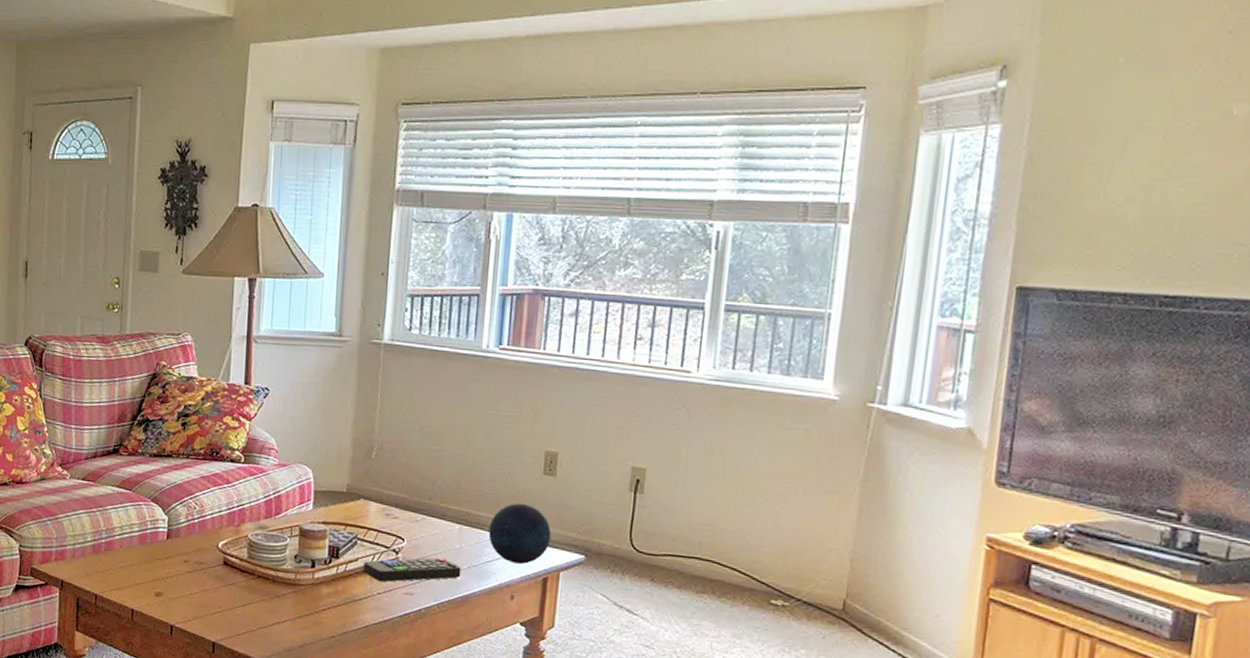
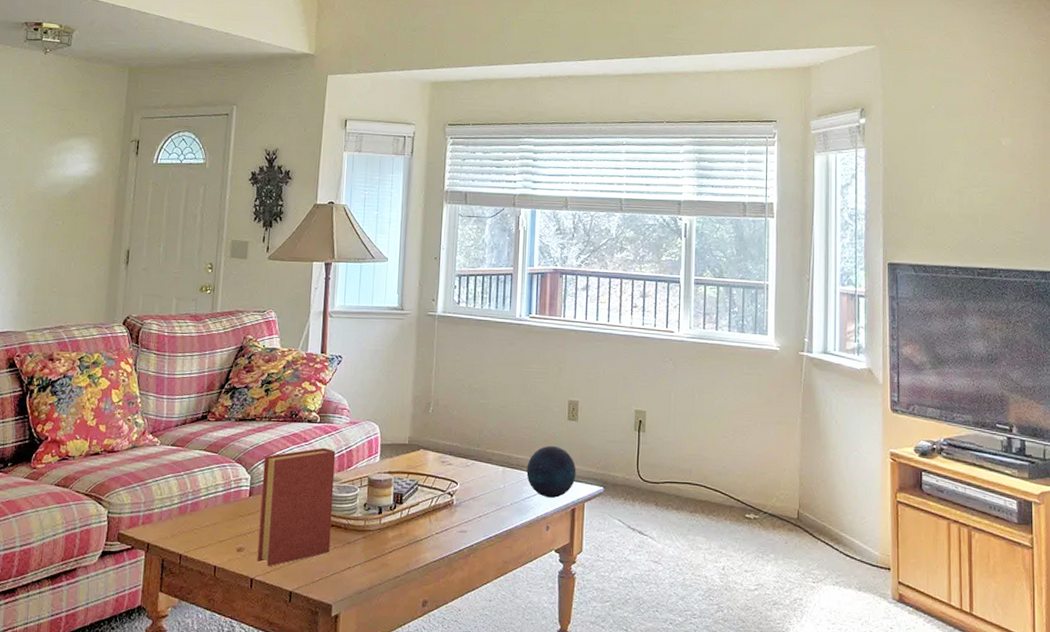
book: none [177,490,262,615] -> present [257,447,336,567]
remote control: present [363,557,462,582] -> none [424,497,506,522]

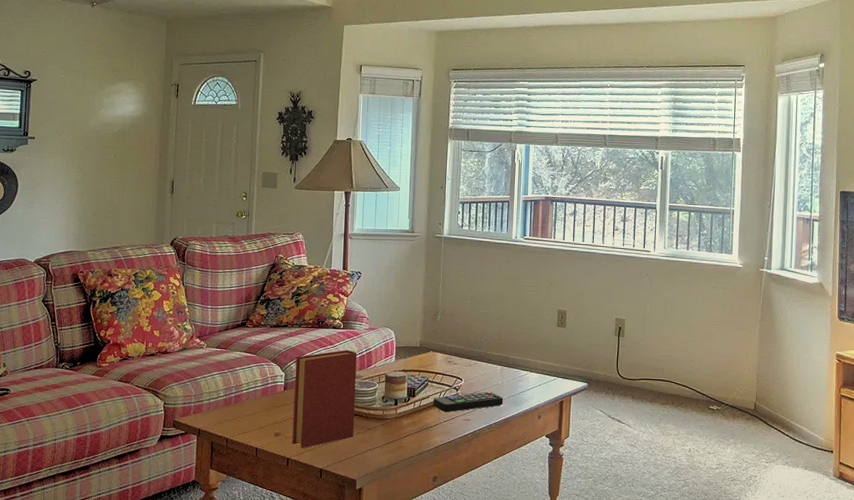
remote control: none [424,497,506,522] -> present [433,391,504,412]
decorative orb: present [526,445,576,498] -> none [521,348,564,392]

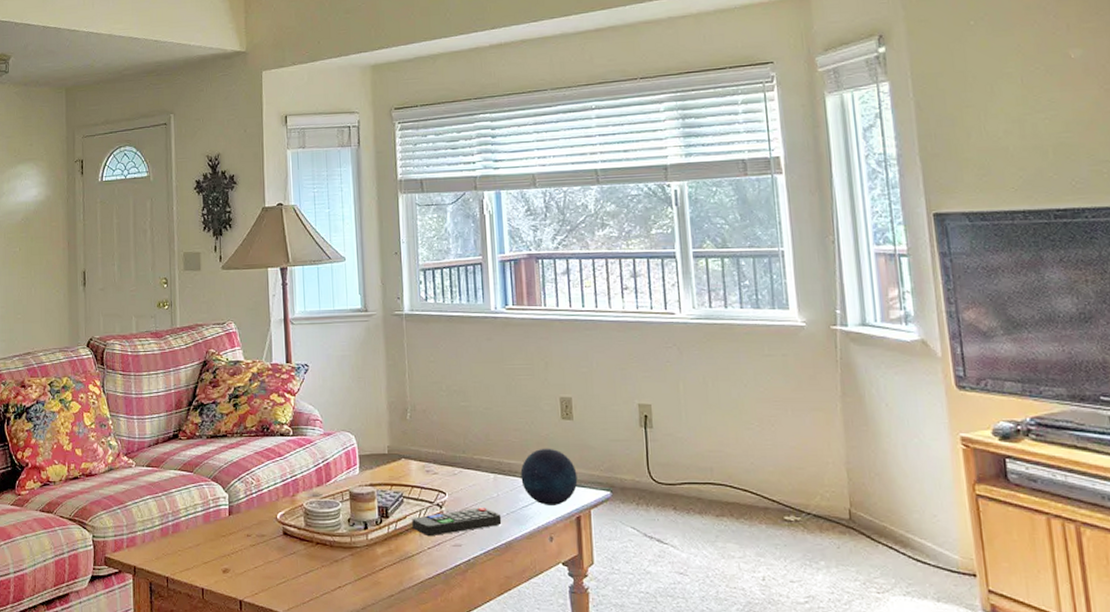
book: present [292,349,357,449] -> none [239,461,317,588]
decorative orb: none [521,348,564,392] -> present [520,448,578,505]

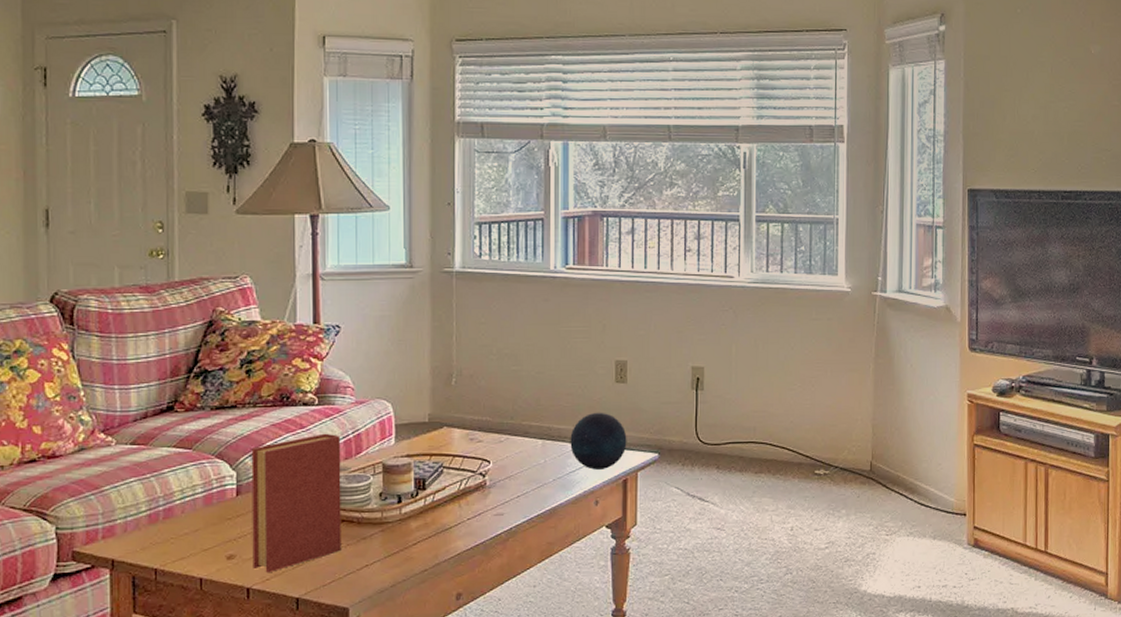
book: none [239,461,317,588] -> present [251,433,342,573]
remote control: present [412,507,502,536] -> none [452,474,547,506]

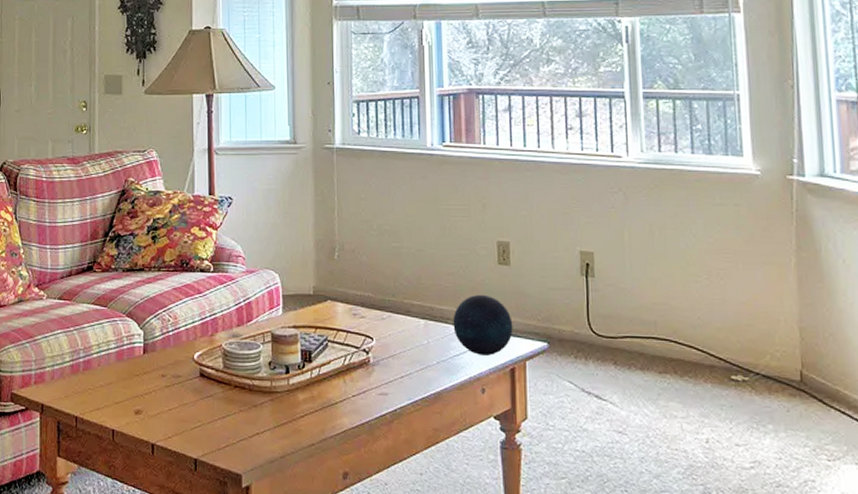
book: present [251,433,342,573] -> none [156,299,235,432]

